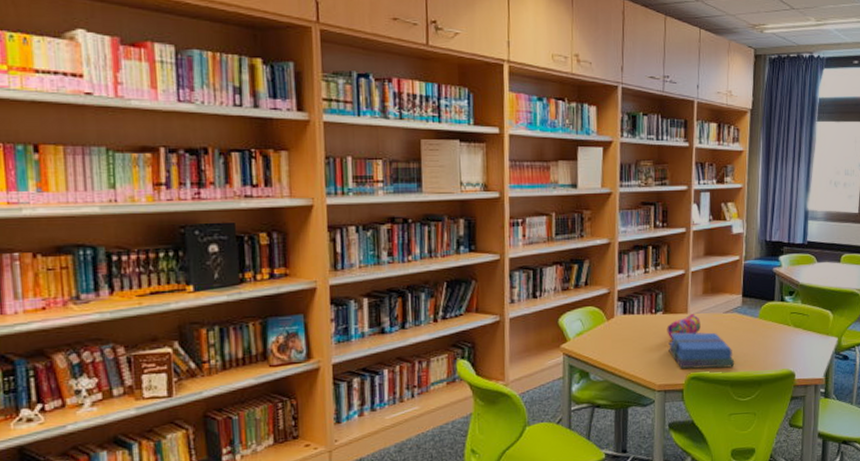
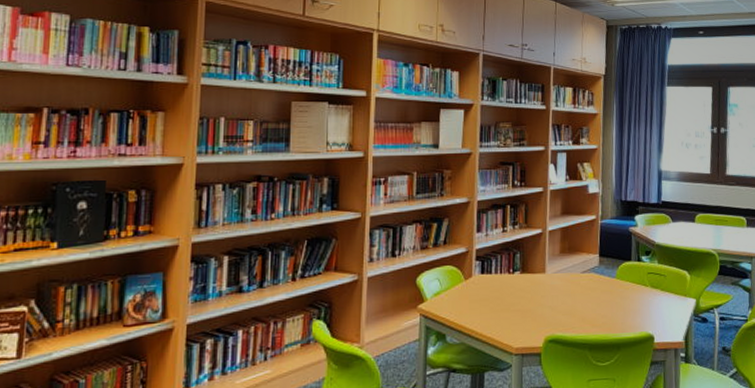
pencil case: present [667,314,701,340] -> none [524,274,558,300]
books: present [667,332,735,369] -> none [525,293,593,331]

